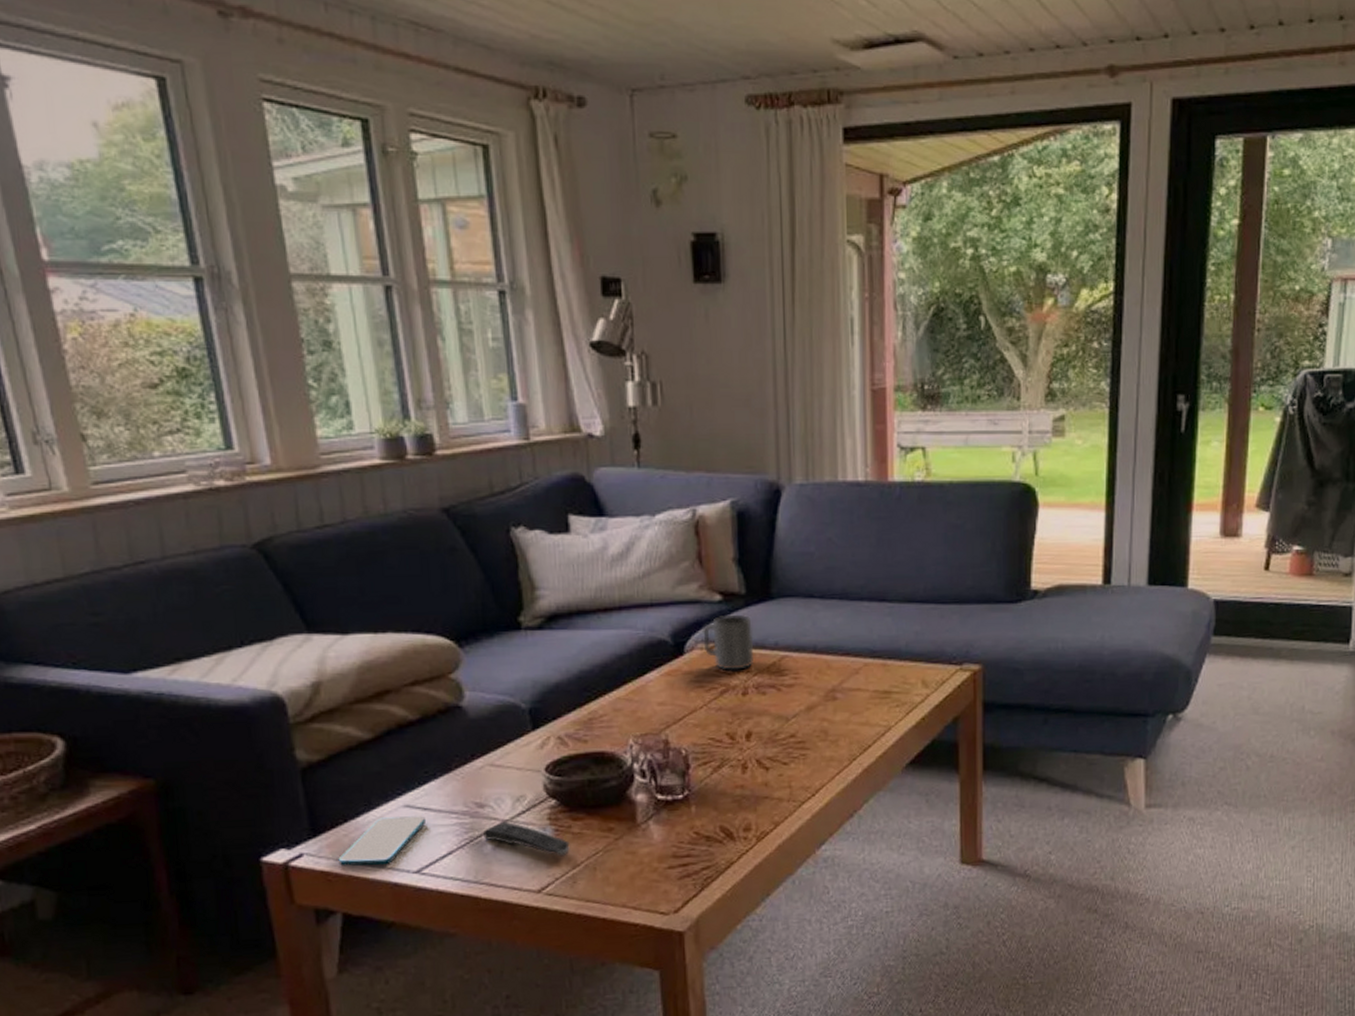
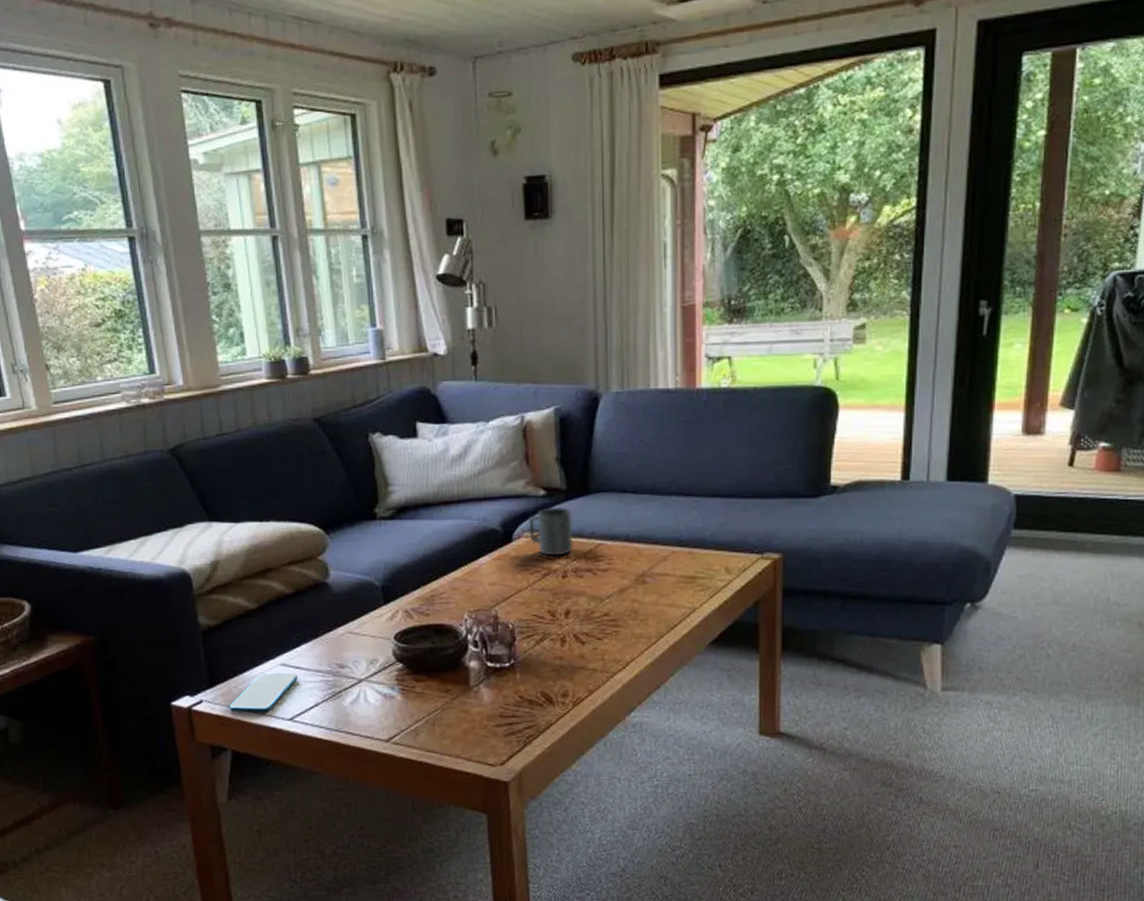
remote control: present [482,821,570,857] -> none [342,680,414,712]

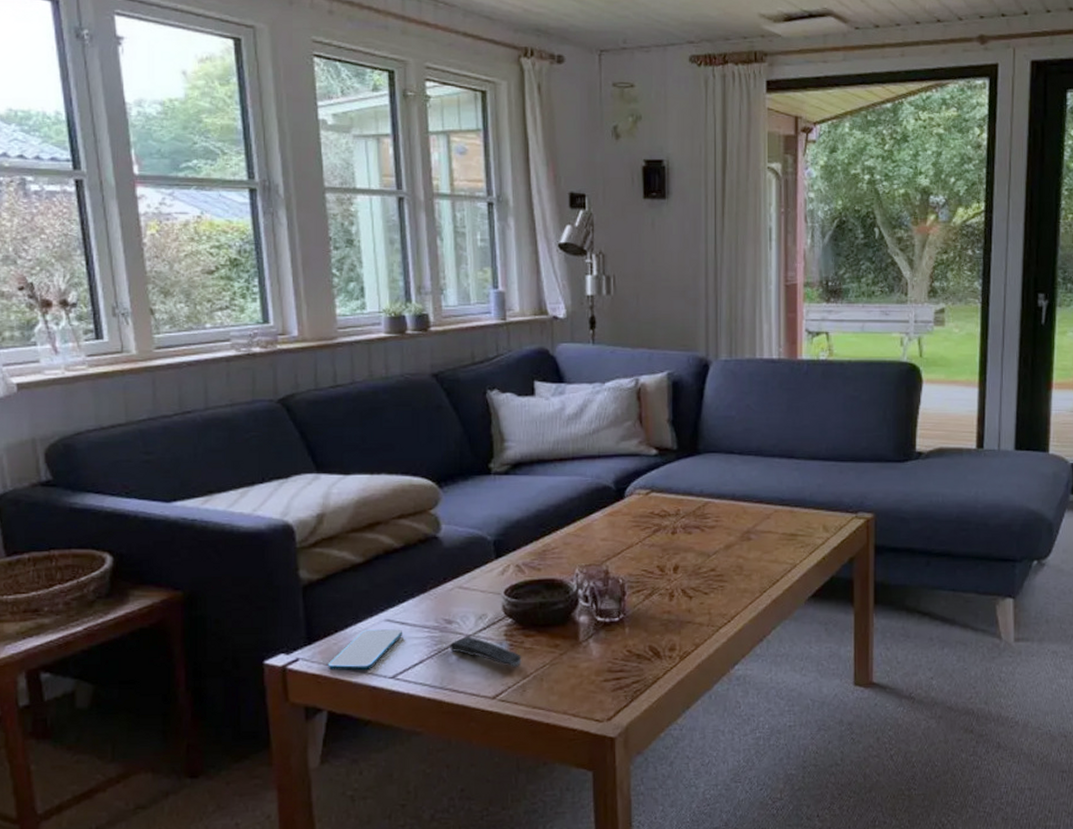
remote control: none [342,680,414,712] -> present [449,636,522,668]
mug: present [528,507,573,556] -> none [641,466,683,513]

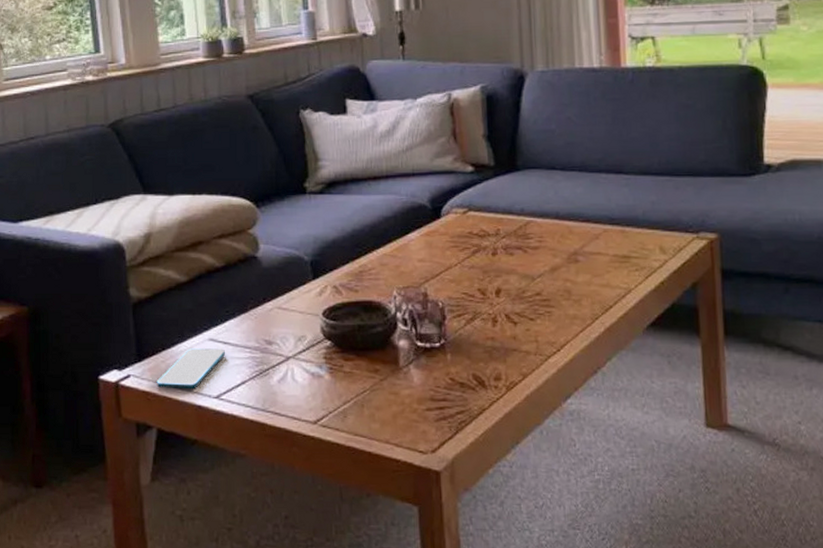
remote control: present [449,636,522,668] -> none [270,357,342,392]

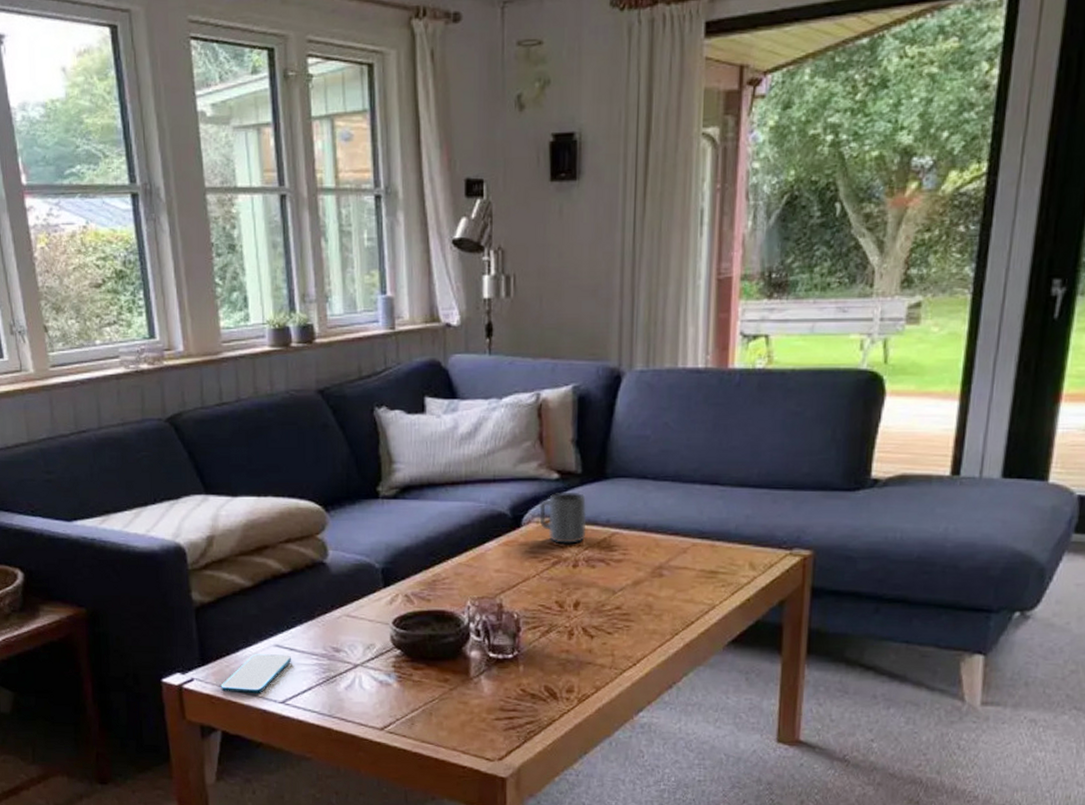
mug: none [457,183,502,233] -> present [539,492,587,544]

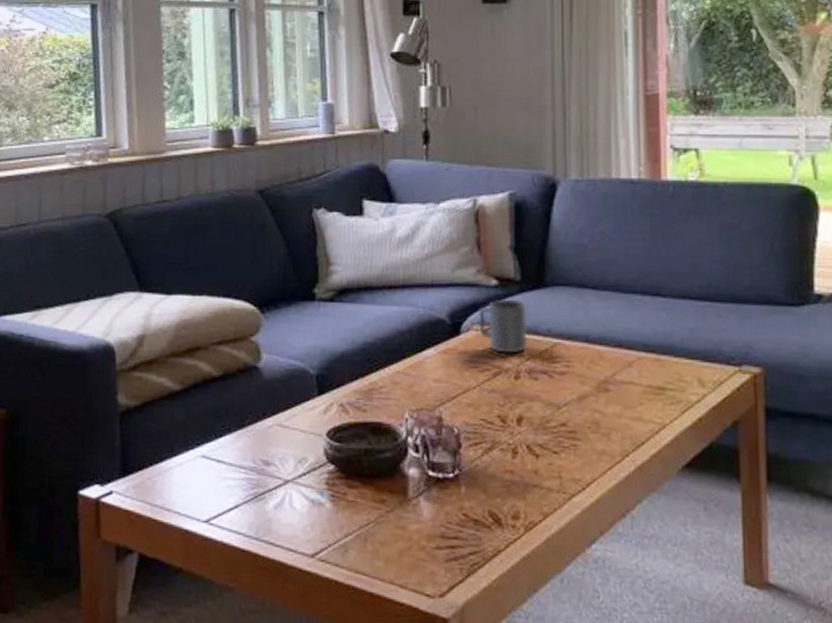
smartphone: present [221,654,291,694] -> none [141,465,218,511]

